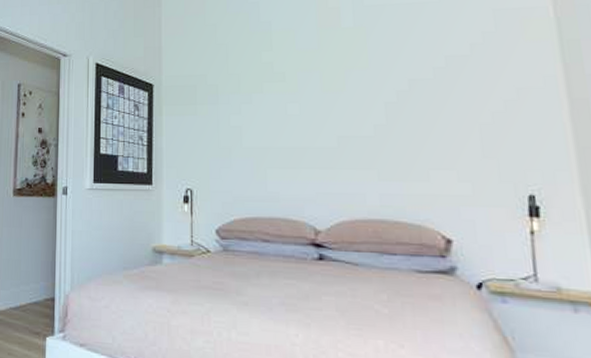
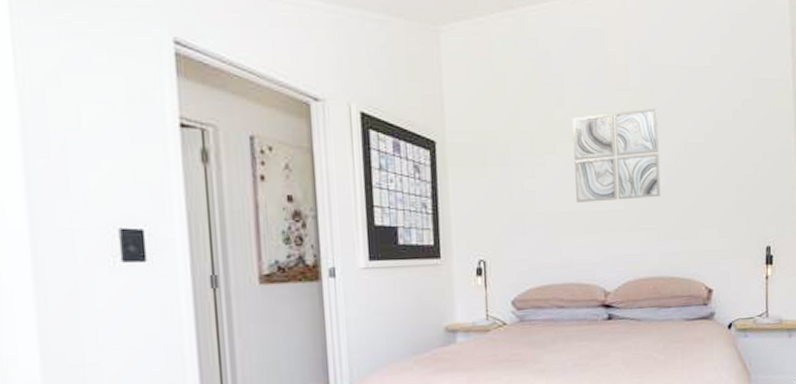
wall art: none [280,46,380,139] -> present [572,108,661,203]

